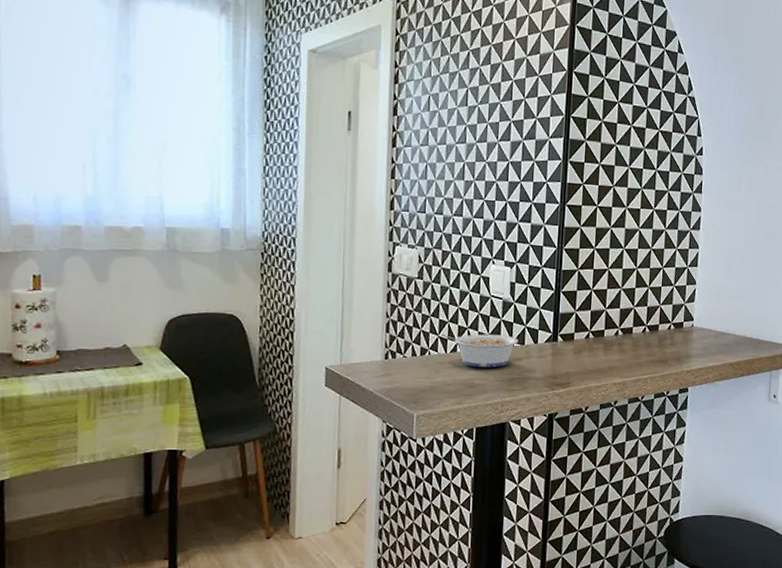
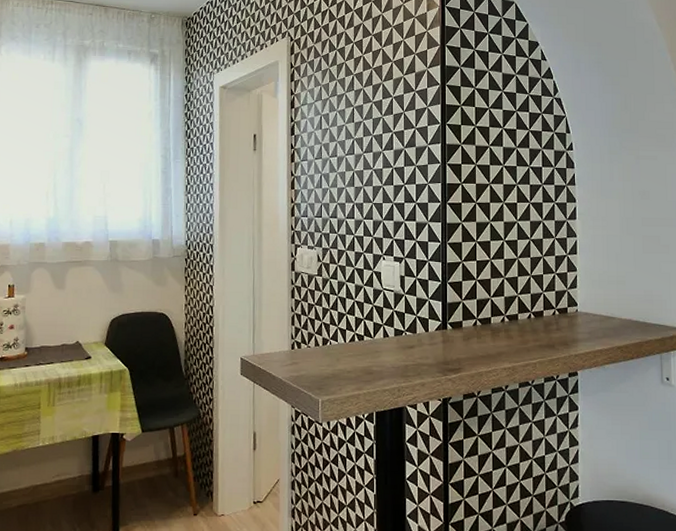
legume: present [441,334,518,367] -> none [340,324,410,355]

